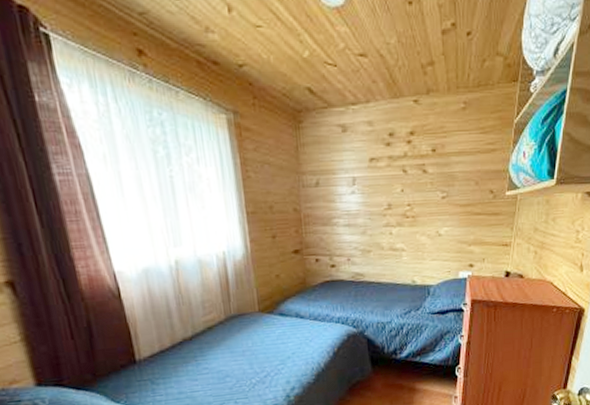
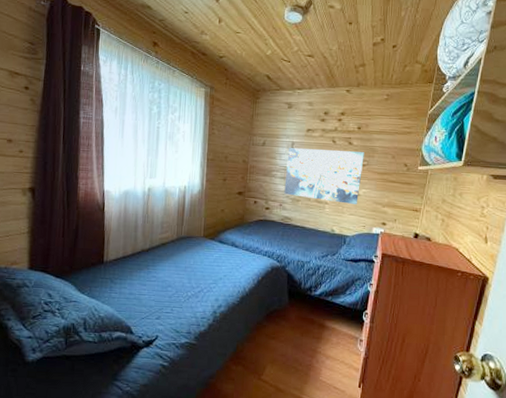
wall art: none [349,181,443,248] -> present [284,148,364,205]

